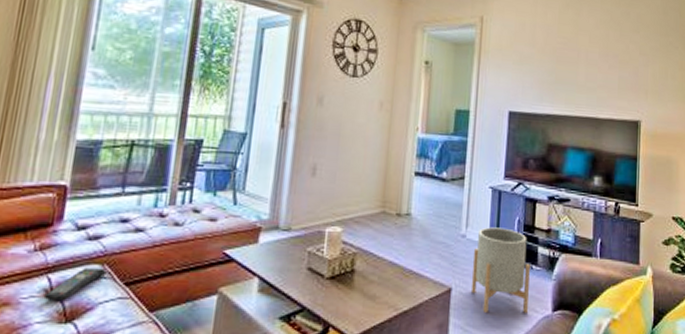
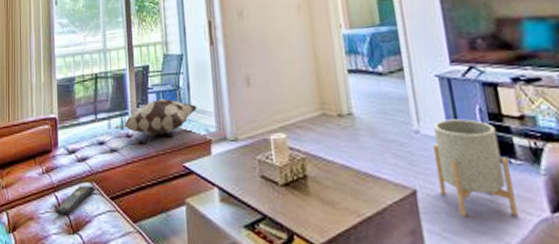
decorative pillow: none [145,177,252,218] -> present [114,98,197,135]

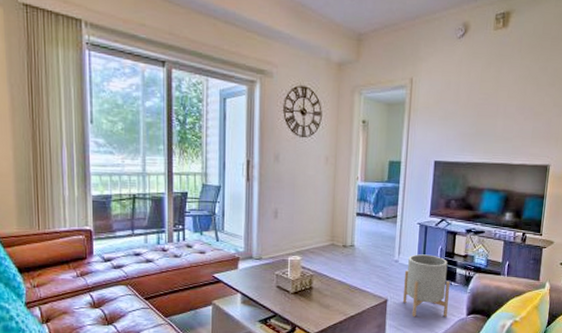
remote control: present [54,185,95,214] -> none [89,288,129,310]
decorative pillow: present [114,98,197,135] -> none [150,221,229,251]

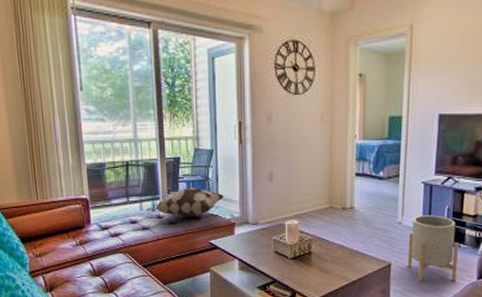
decorative pillow: none [150,221,229,251] -> present [145,187,224,217]

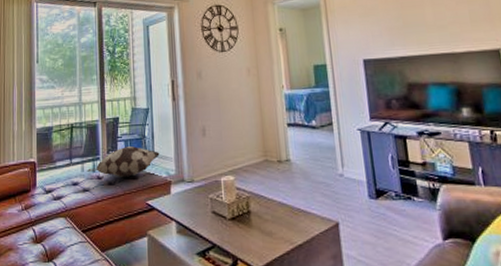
planter: present [407,215,458,281] -> none [353,165,417,243]

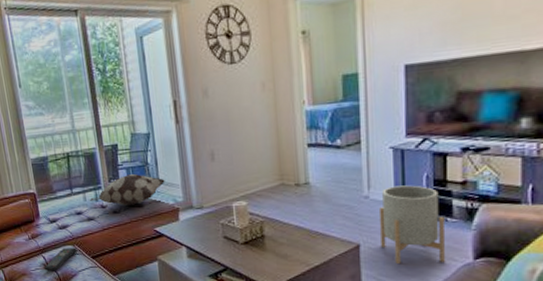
remote control: none [32,220,68,245] -> present [44,248,77,271]
planter: none [353,165,417,243] -> present [378,185,445,263]

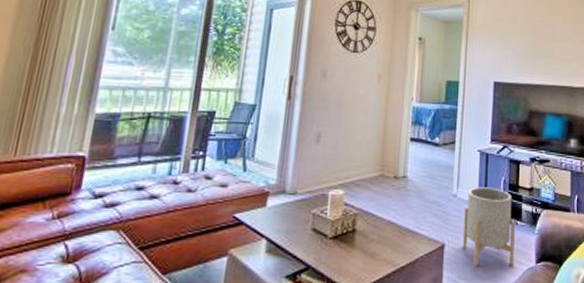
remote control: present [44,248,77,271] -> none [60,234,121,266]
decorative pillow: present [89,173,165,206] -> none [159,146,261,184]

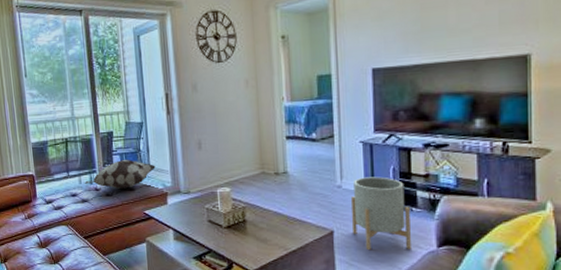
decorative pillow: none [159,146,261,184] -> present [84,159,156,189]

